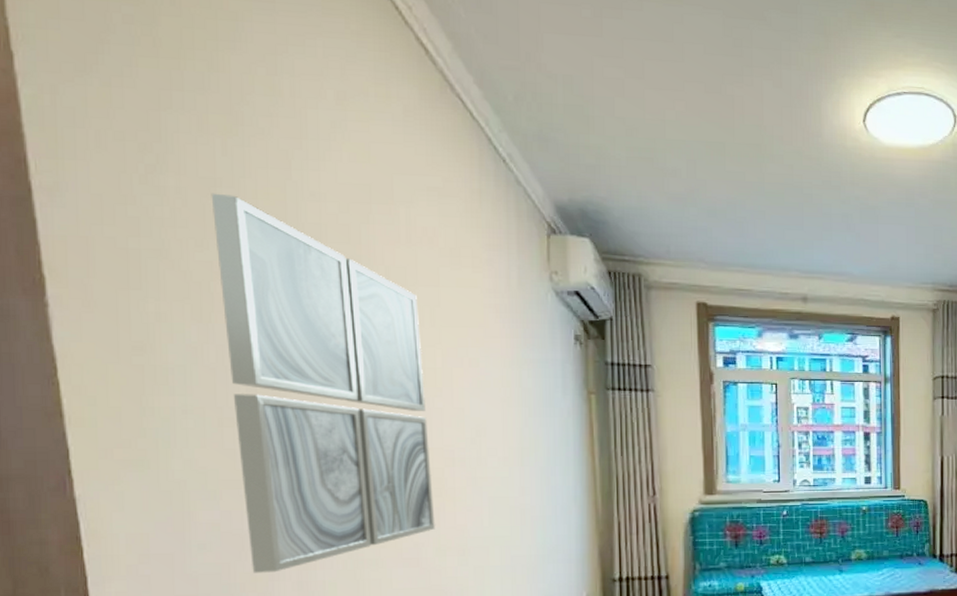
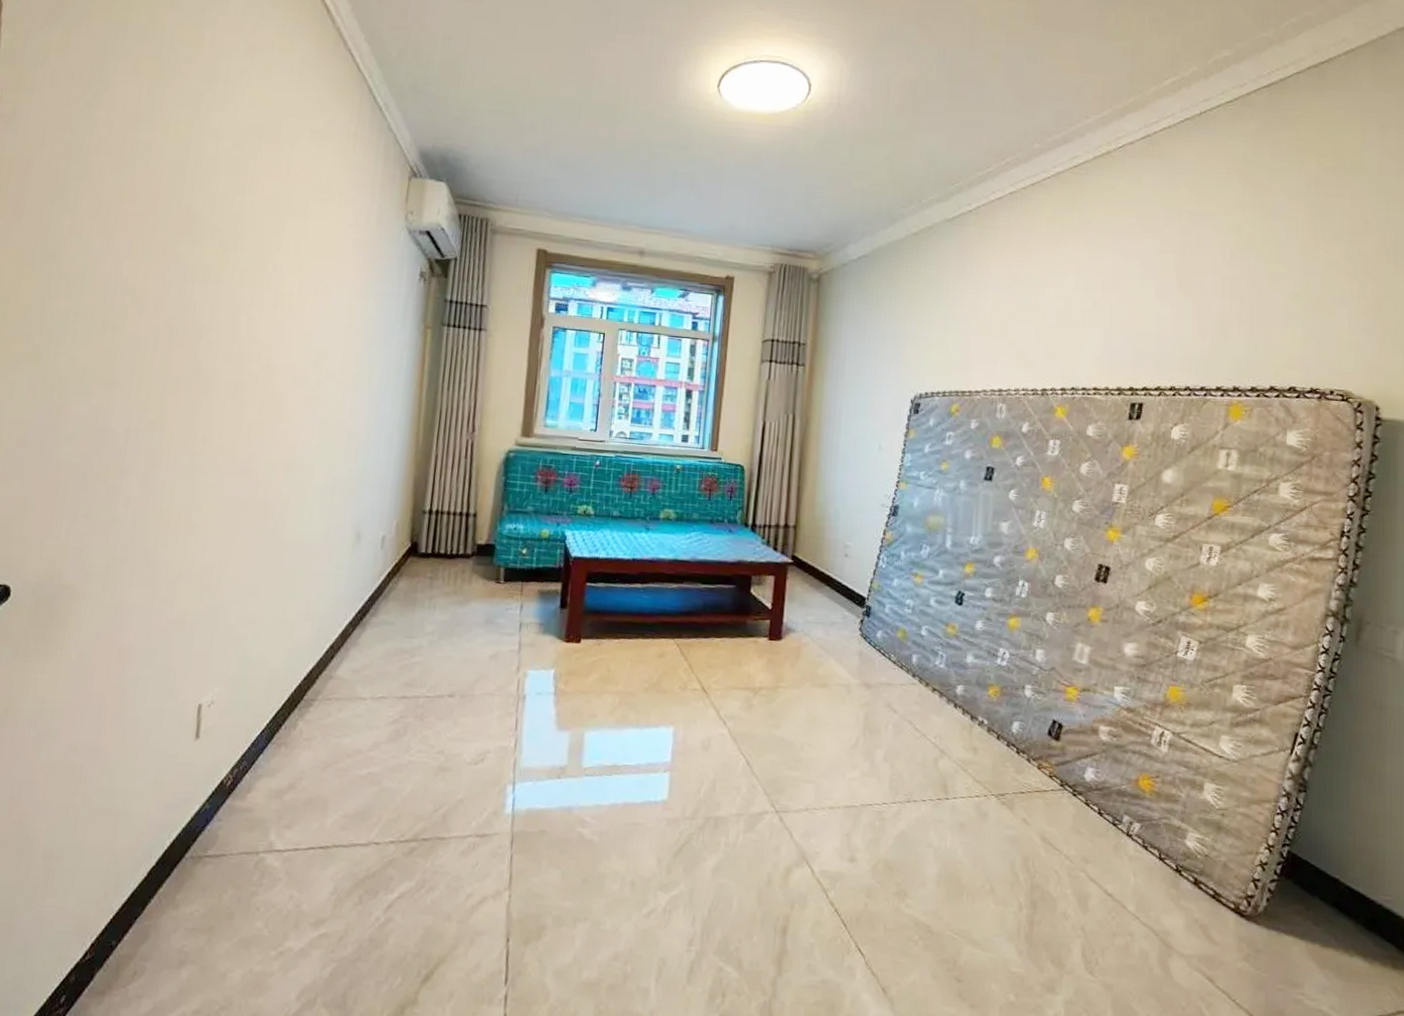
wall art: present [211,193,435,573] -> none [106,126,287,469]

